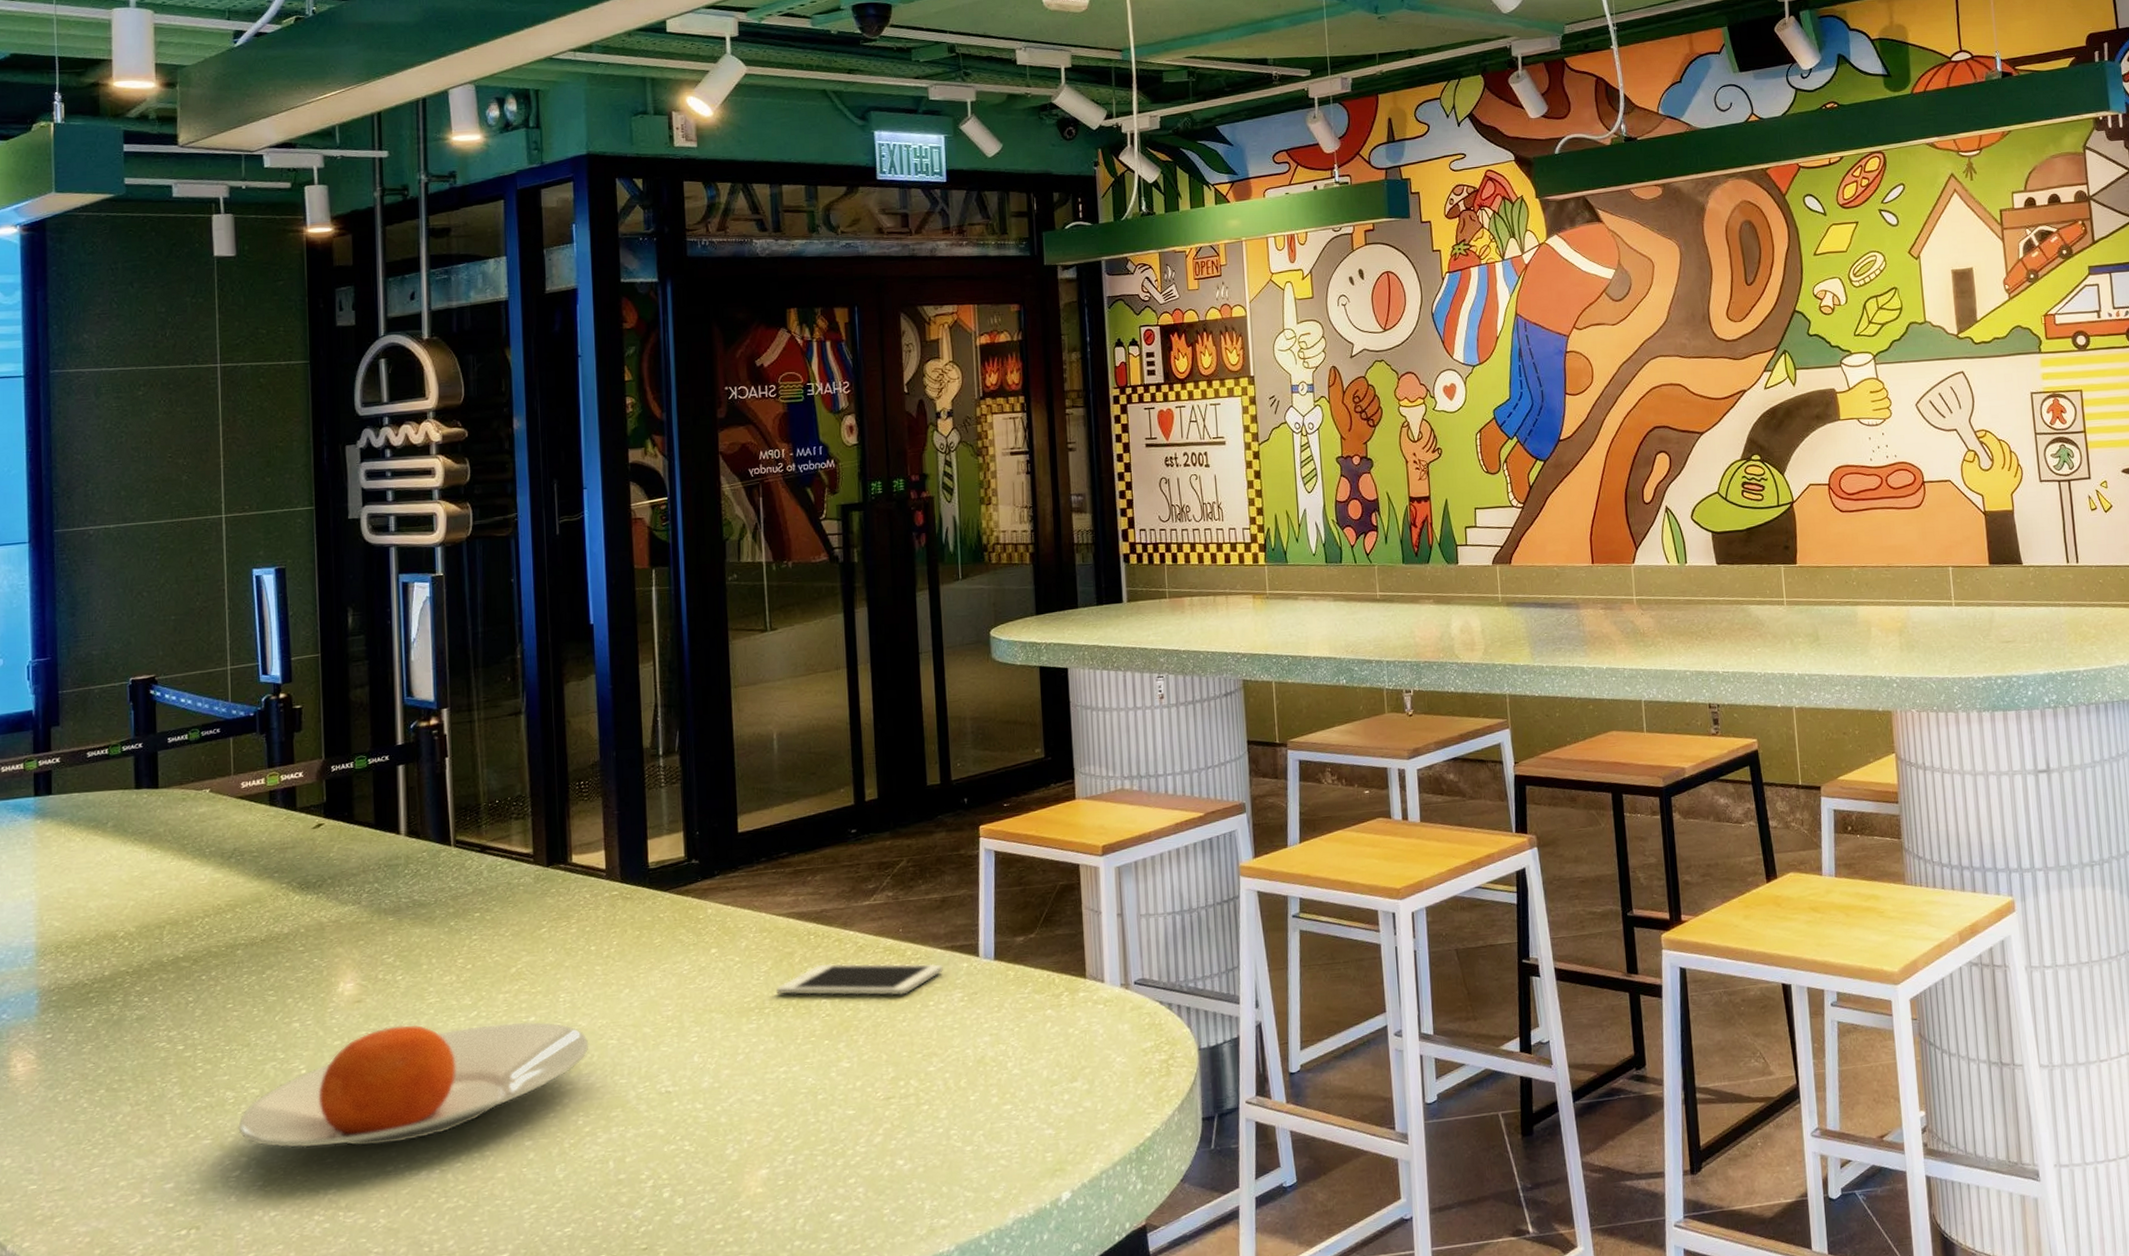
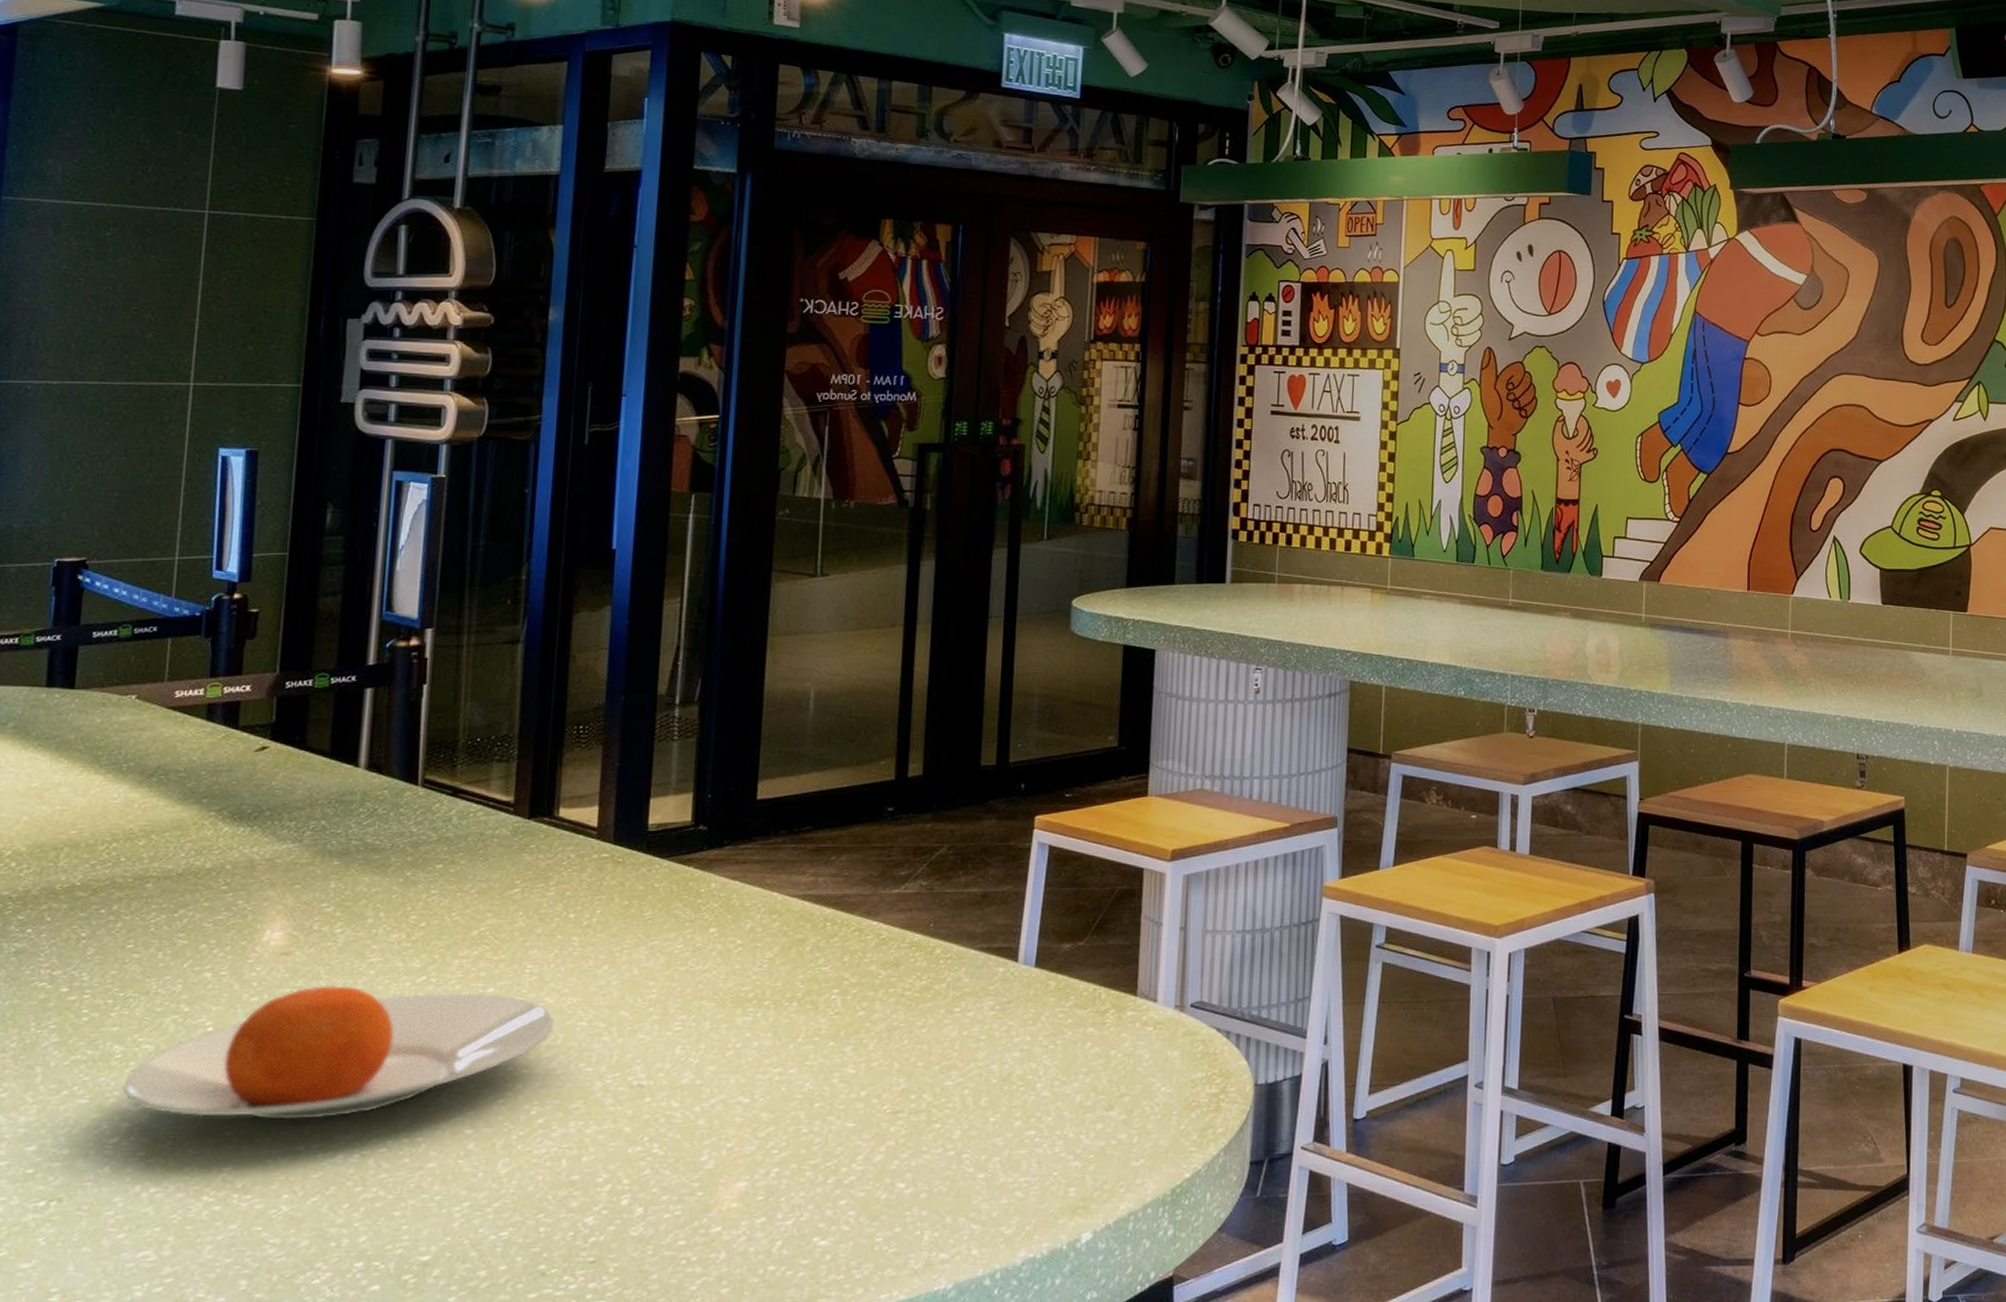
cell phone: present [776,963,943,996] -> none [780,955,976,998]

